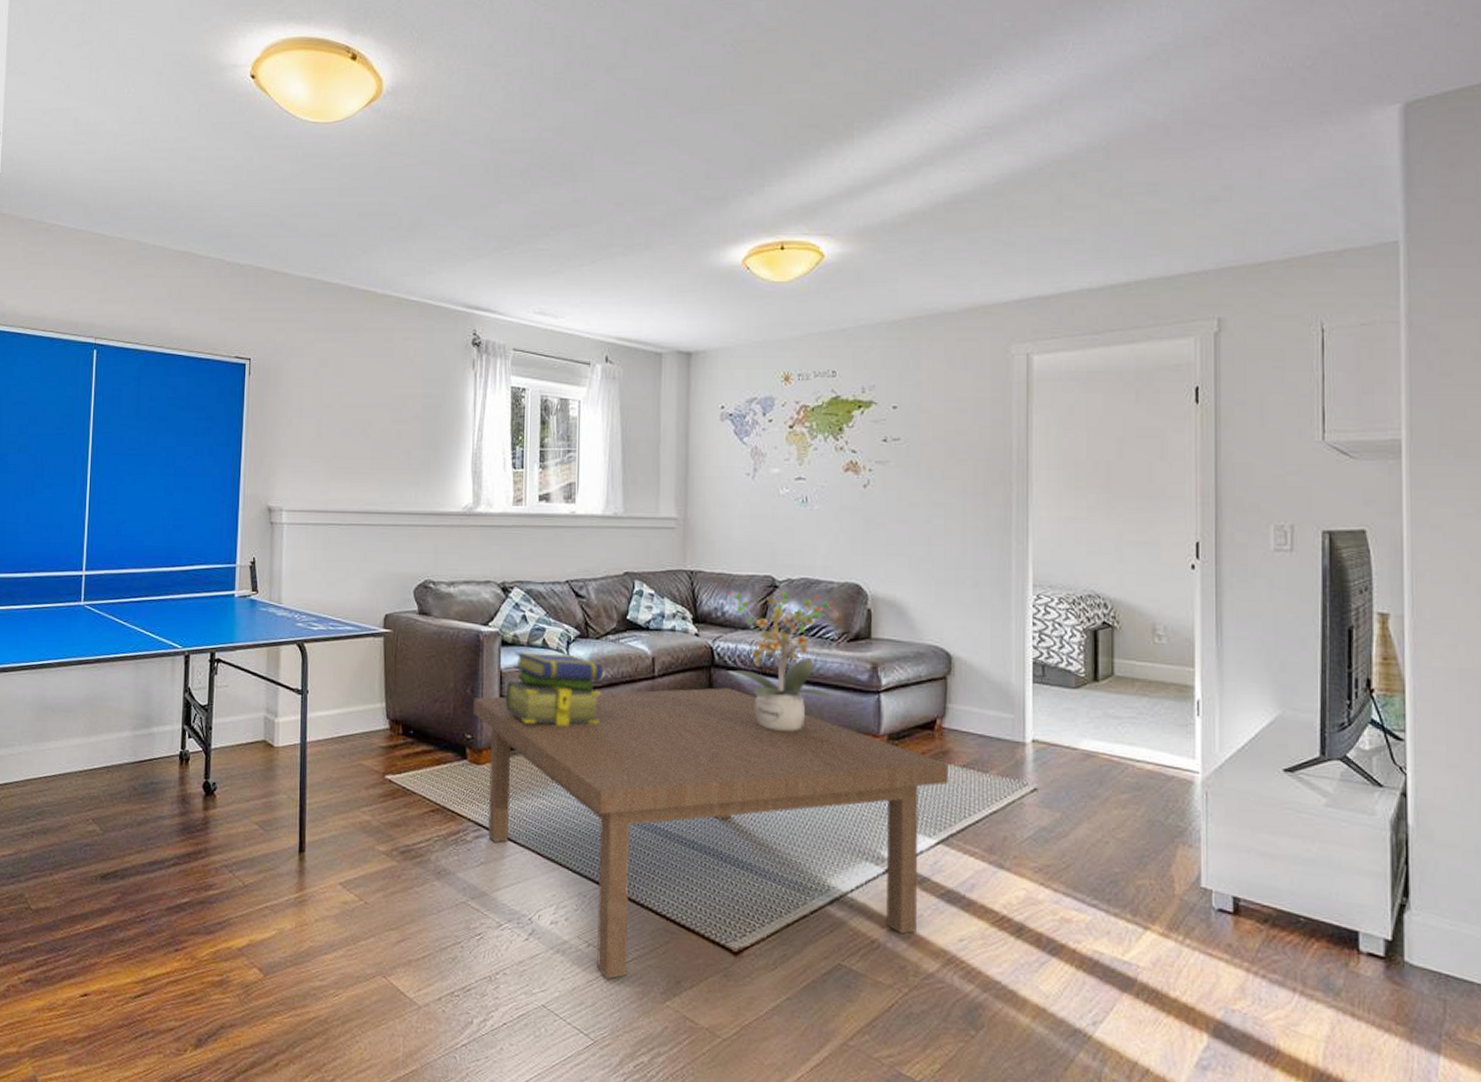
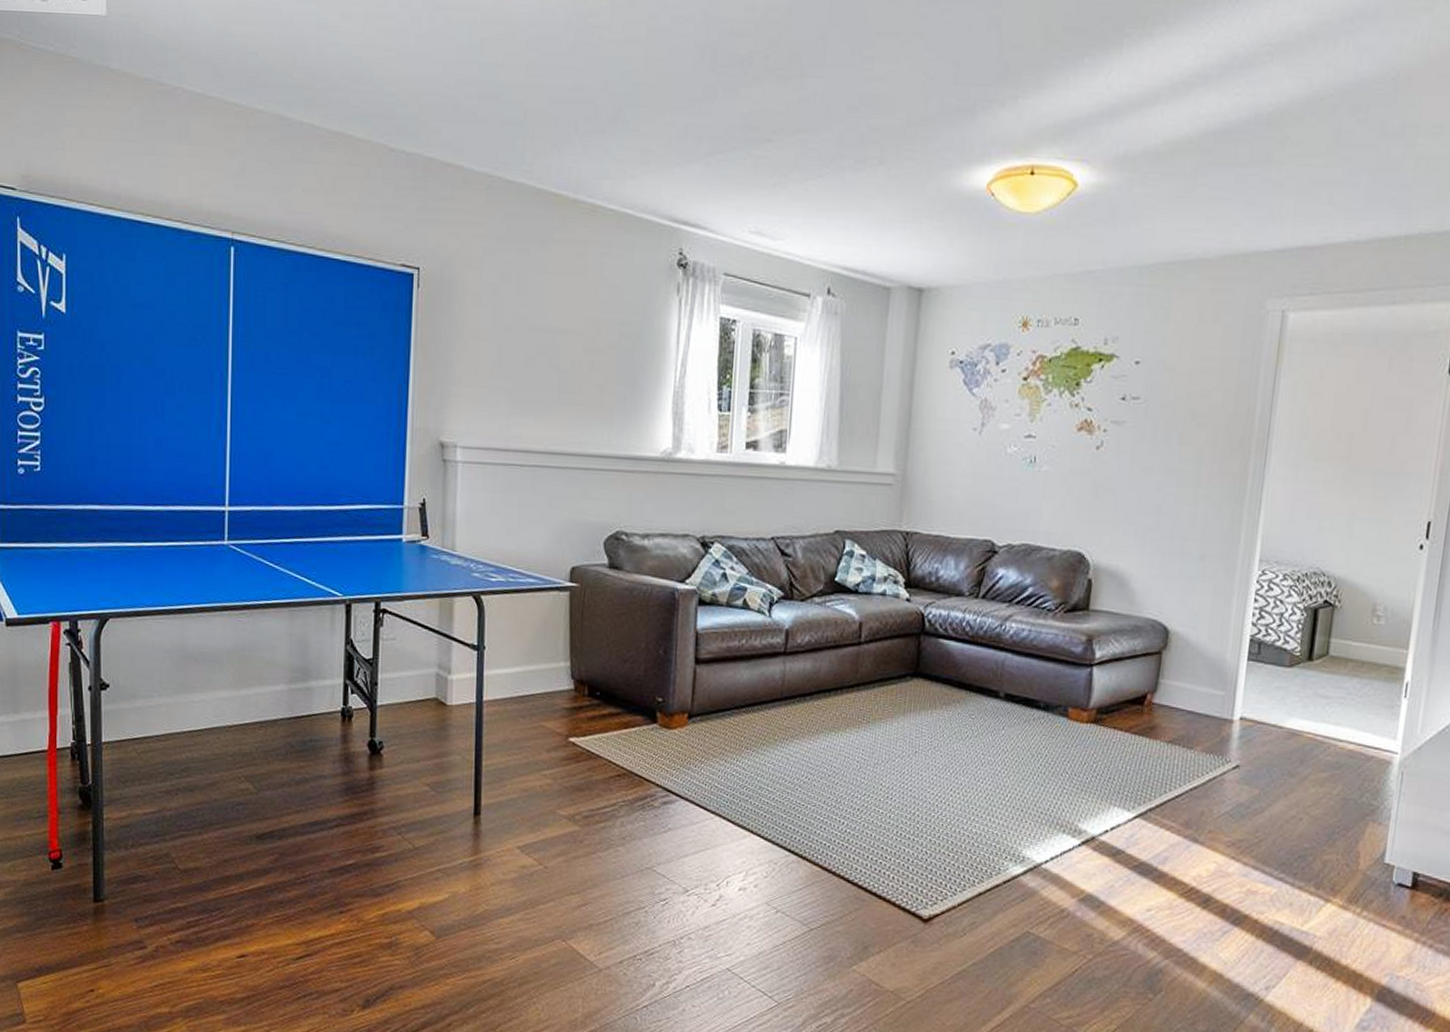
coffee table: present [473,688,948,979] -> none [665,656,1154,944]
stack of books: present [505,652,603,726] -> none [700,612,807,692]
potted plant: present [729,590,837,732] -> none [942,555,1057,703]

